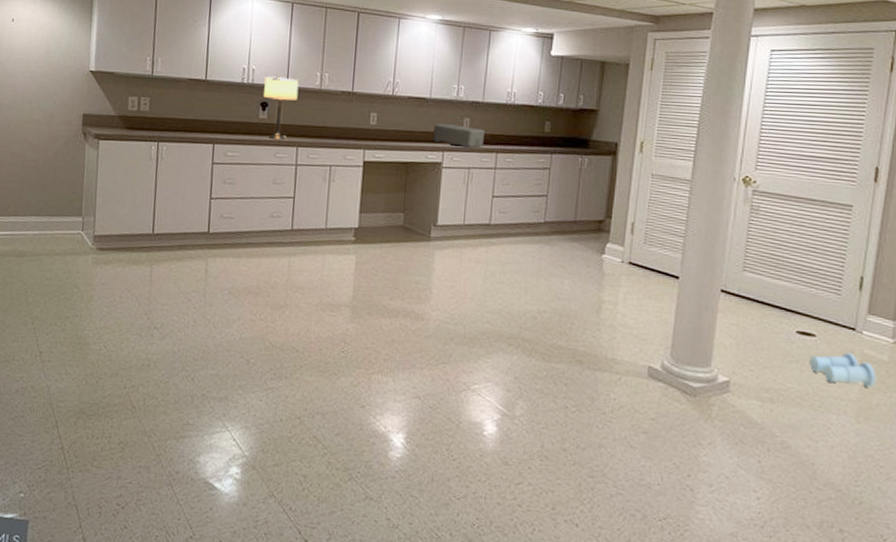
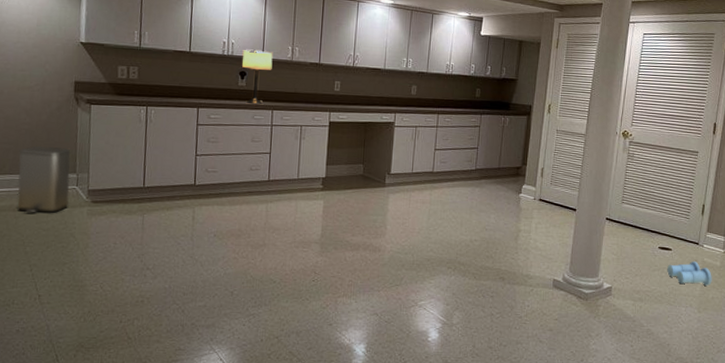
pedal bin: none [21,185,77,261] -> present [17,146,71,214]
storage case: present [432,123,484,149] -> none [386,90,428,111]

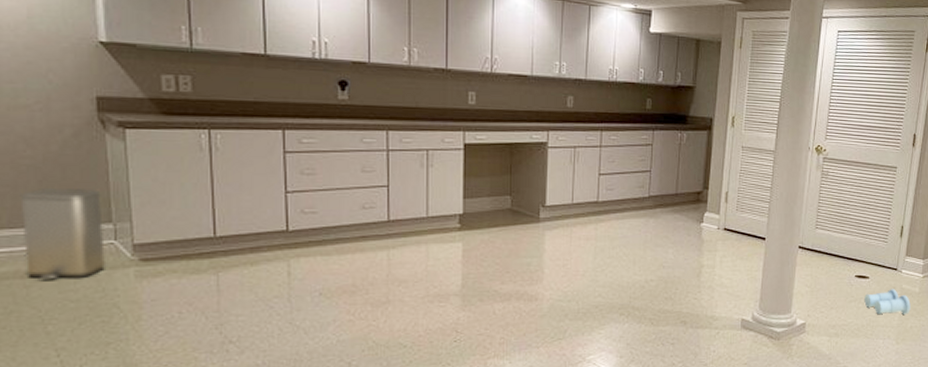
table lamp: present [242,50,273,105] -> none [342,52,383,124]

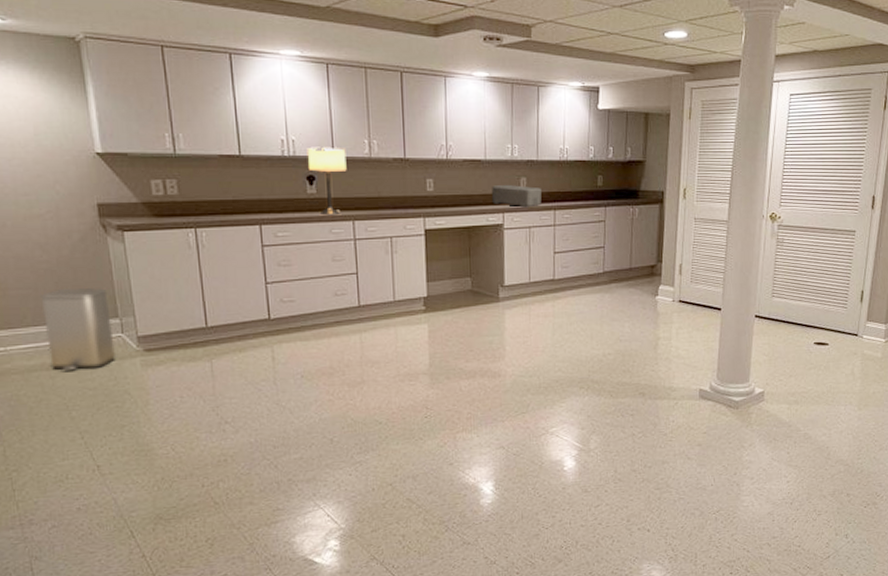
table lamp: none [342,52,383,124] -> present [308,148,347,216]
storage case: none [536,101,588,127] -> present [491,184,542,208]
dumbbells: present [864,289,911,314] -> none [824,355,873,380]

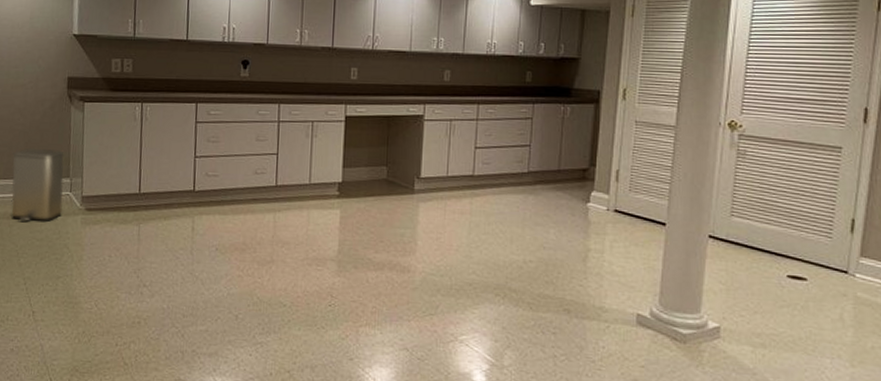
table lamp: present [308,148,347,216] -> none [245,35,279,98]
storage case: present [491,184,542,208] -> none [413,76,465,100]

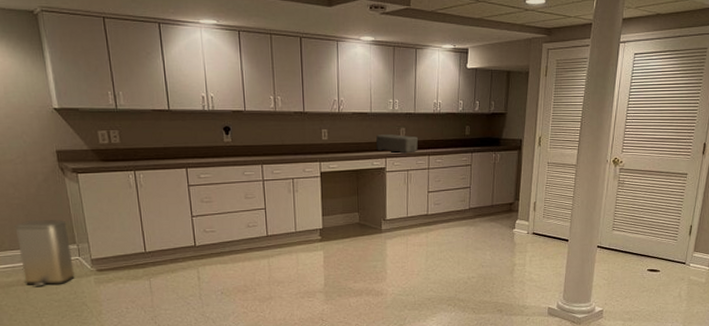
storage case: none [413,76,465,100] -> present [375,133,418,154]

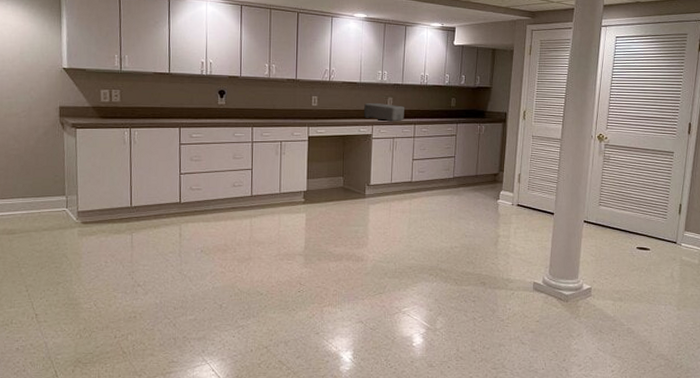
pedal bin: present [14,220,75,286] -> none [9,171,60,236]

